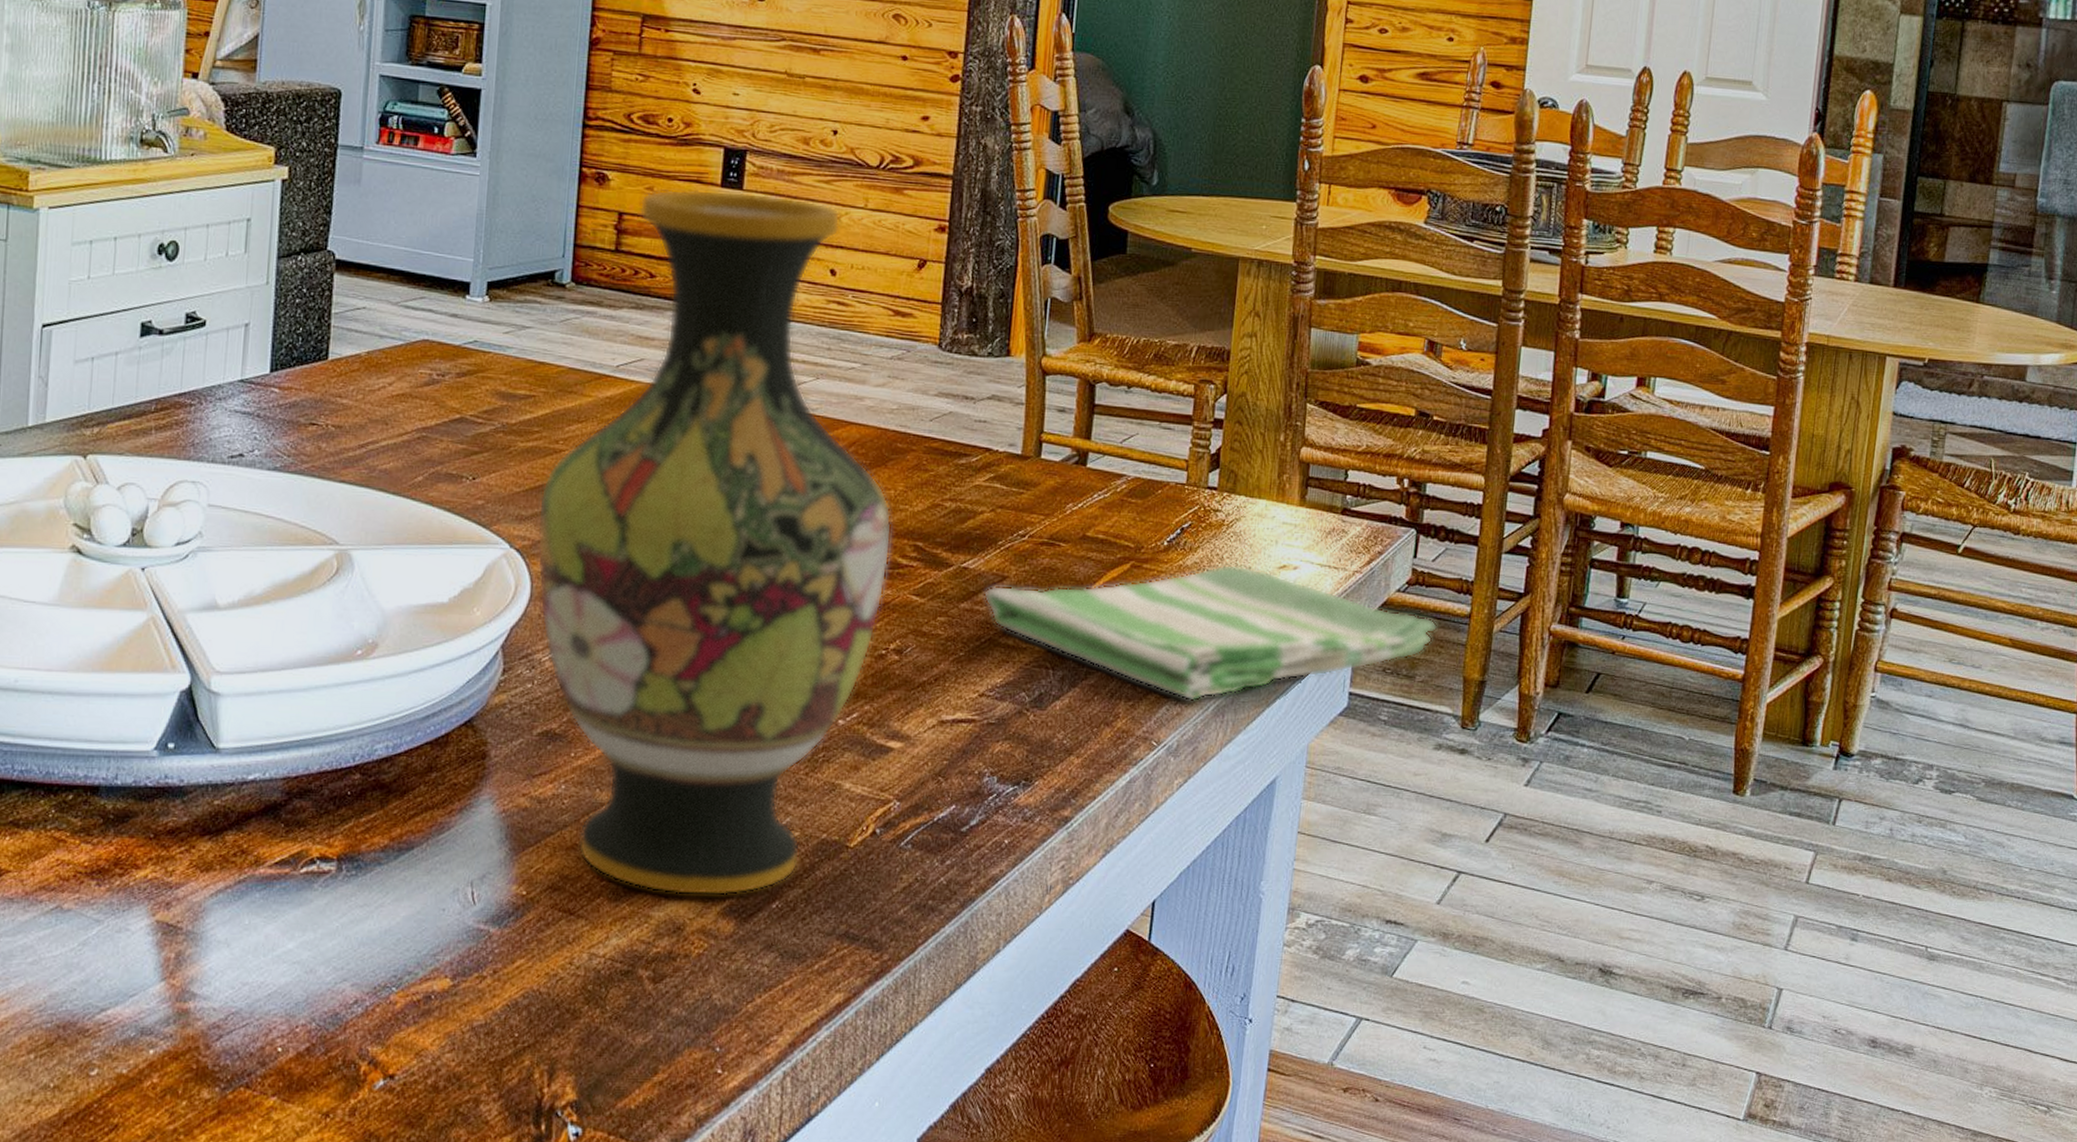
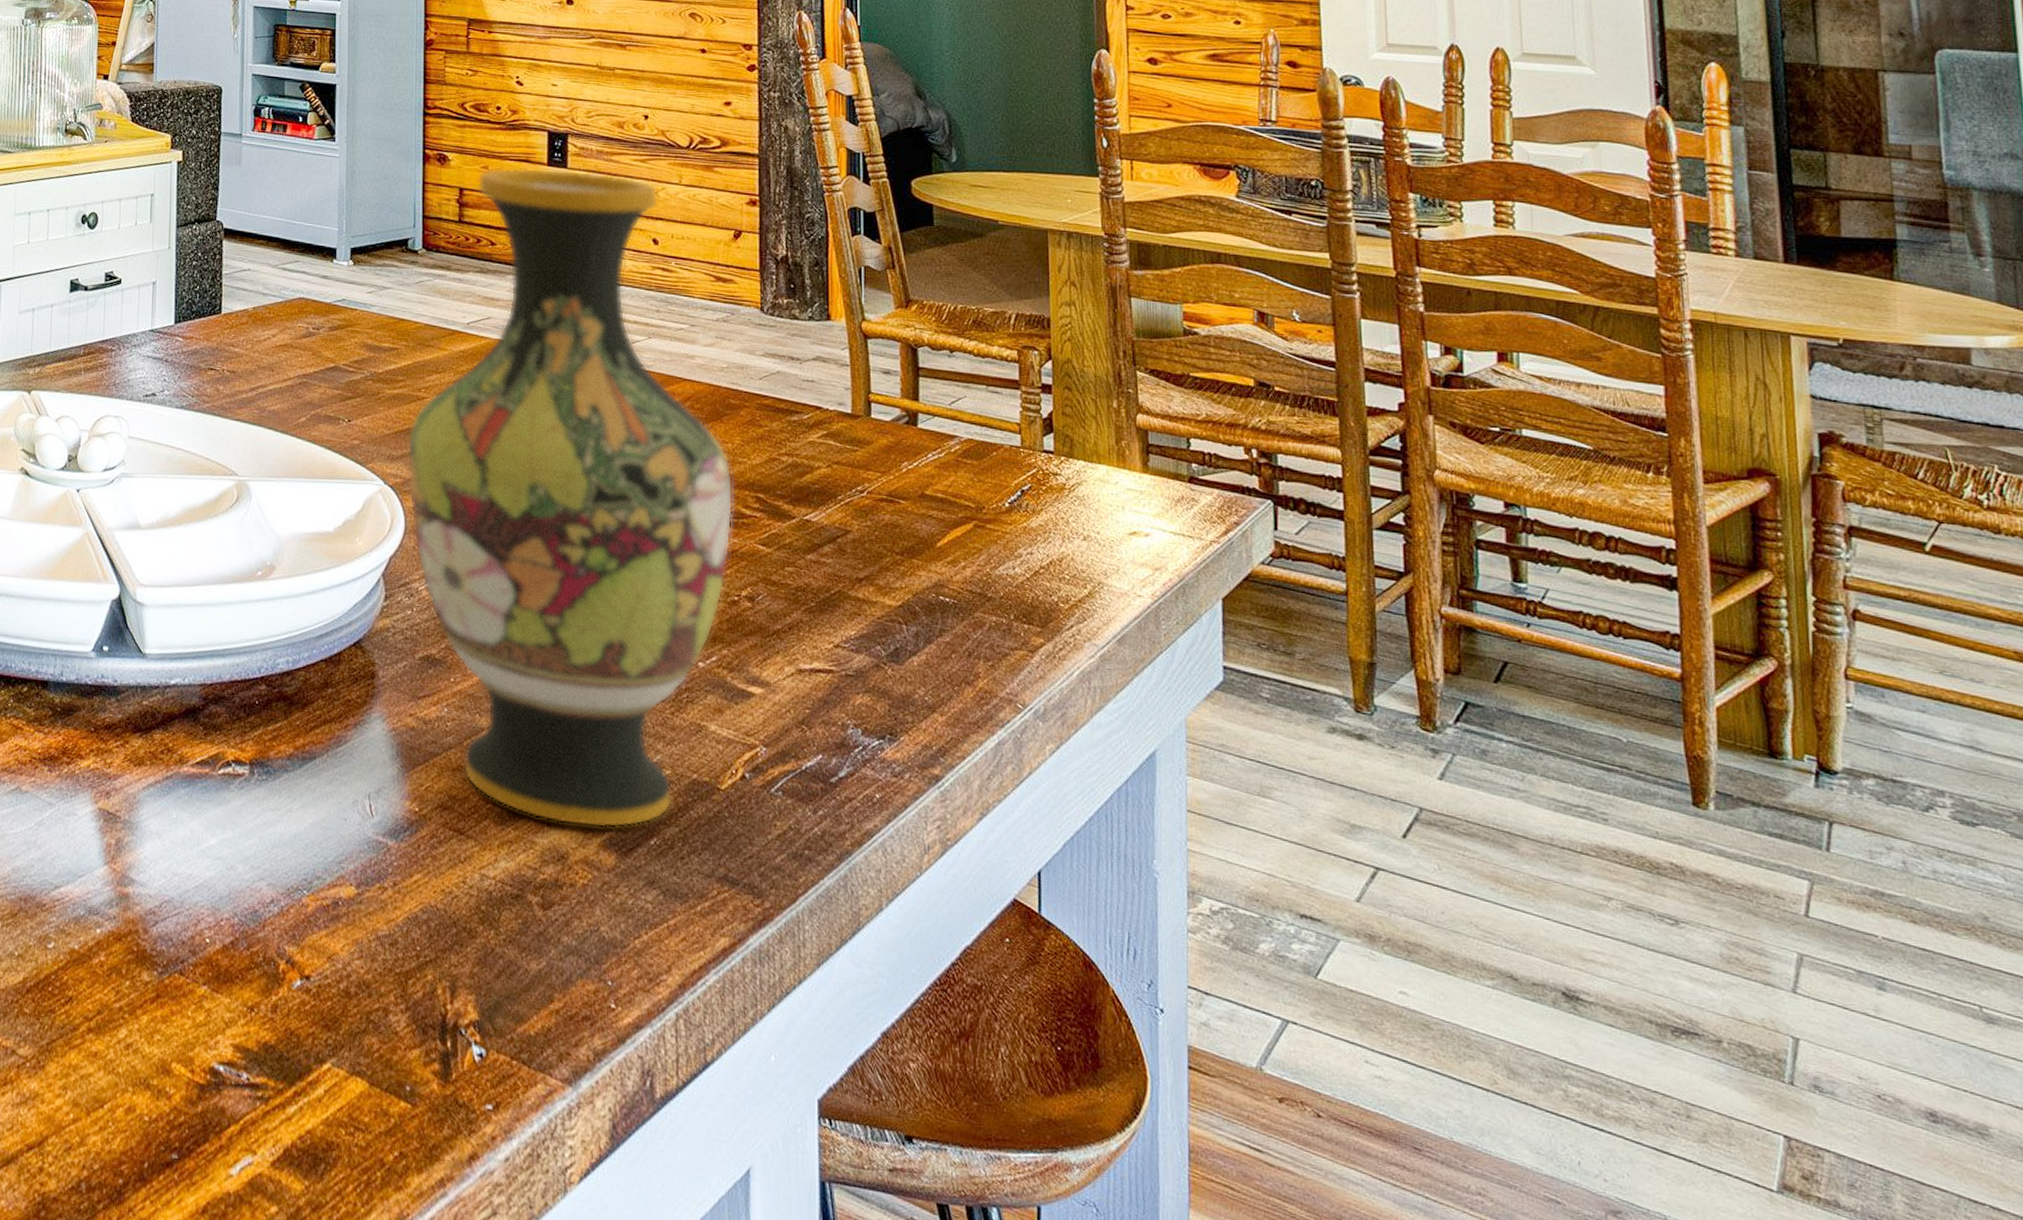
dish towel: present [984,564,1438,701] -> none [829,528,1312,665]

